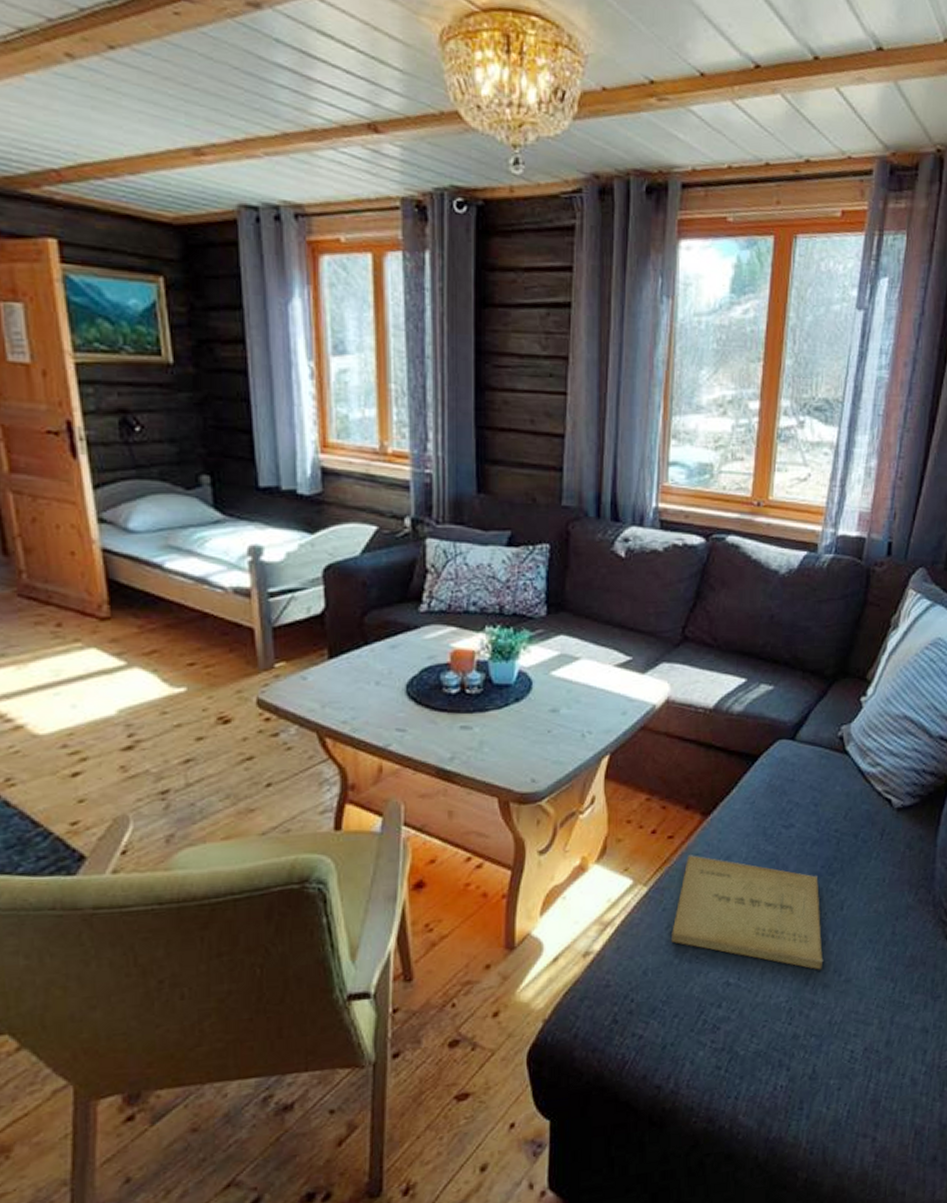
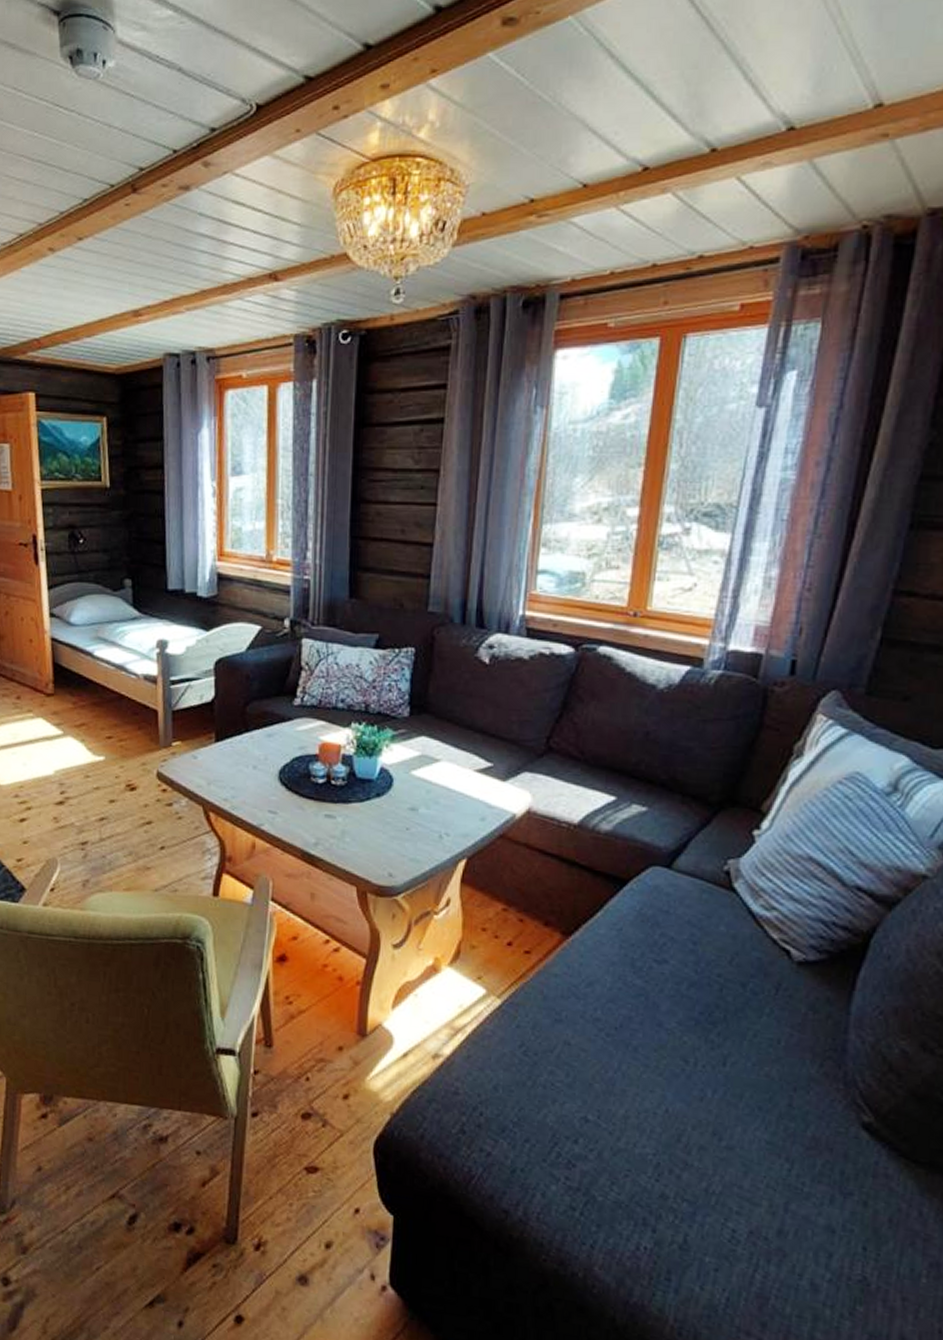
book: present [671,855,824,970] -> none [525,974,700,1129]

